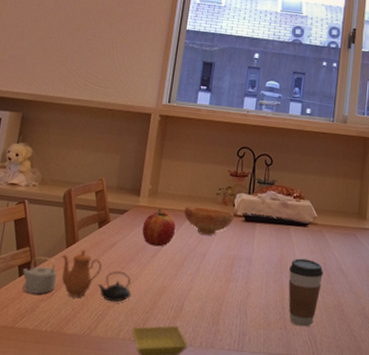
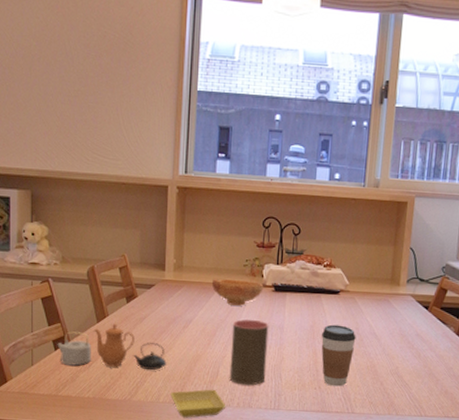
apple: present [141,209,176,247] -> none [170,282,204,319]
cup: none [193,249,238,323] -> present [229,319,269,386]

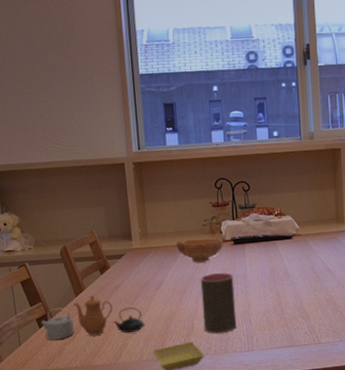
coffee cup: present [321,324,356,387] -> none [282,266,313,322]

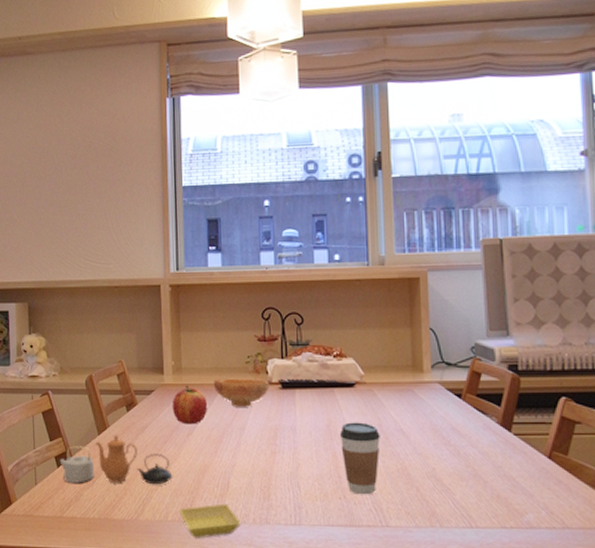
apple: none [140,248,172,281] -> present [172,385,207,425]
cup: present [200,272,237,334] -> none [239,421,282,498]
coffee cup: none [282,266,313,322] -> present [340,422,380,495]

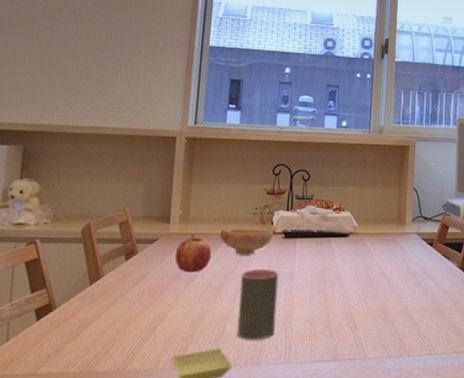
teapot: present [59,435,173,485] -> none [40,284,168,337]
cup: none [239,421,282,498] -> present [236,268,279,340]
coffee cup: present [340,422,380,495] -> none [332,268,366,332]

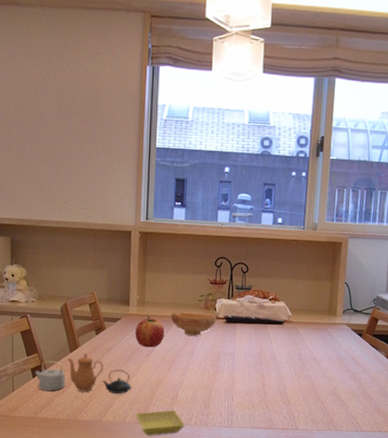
teapot: none [40,284,168,337] -> present [35,353,132,394]
cup: present [236,268,279,340] -> none [187,347,222,406]

